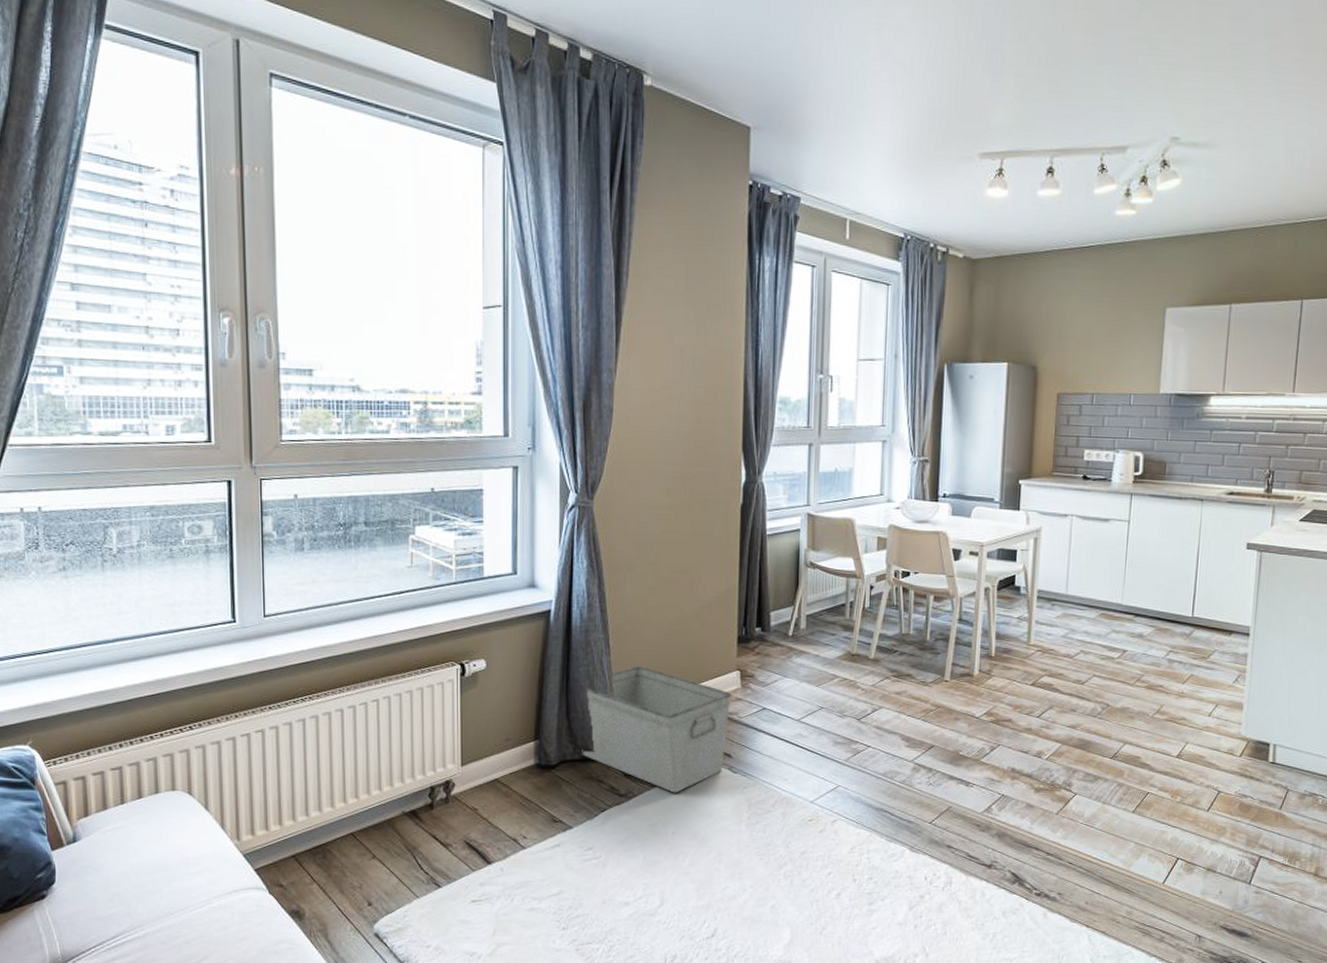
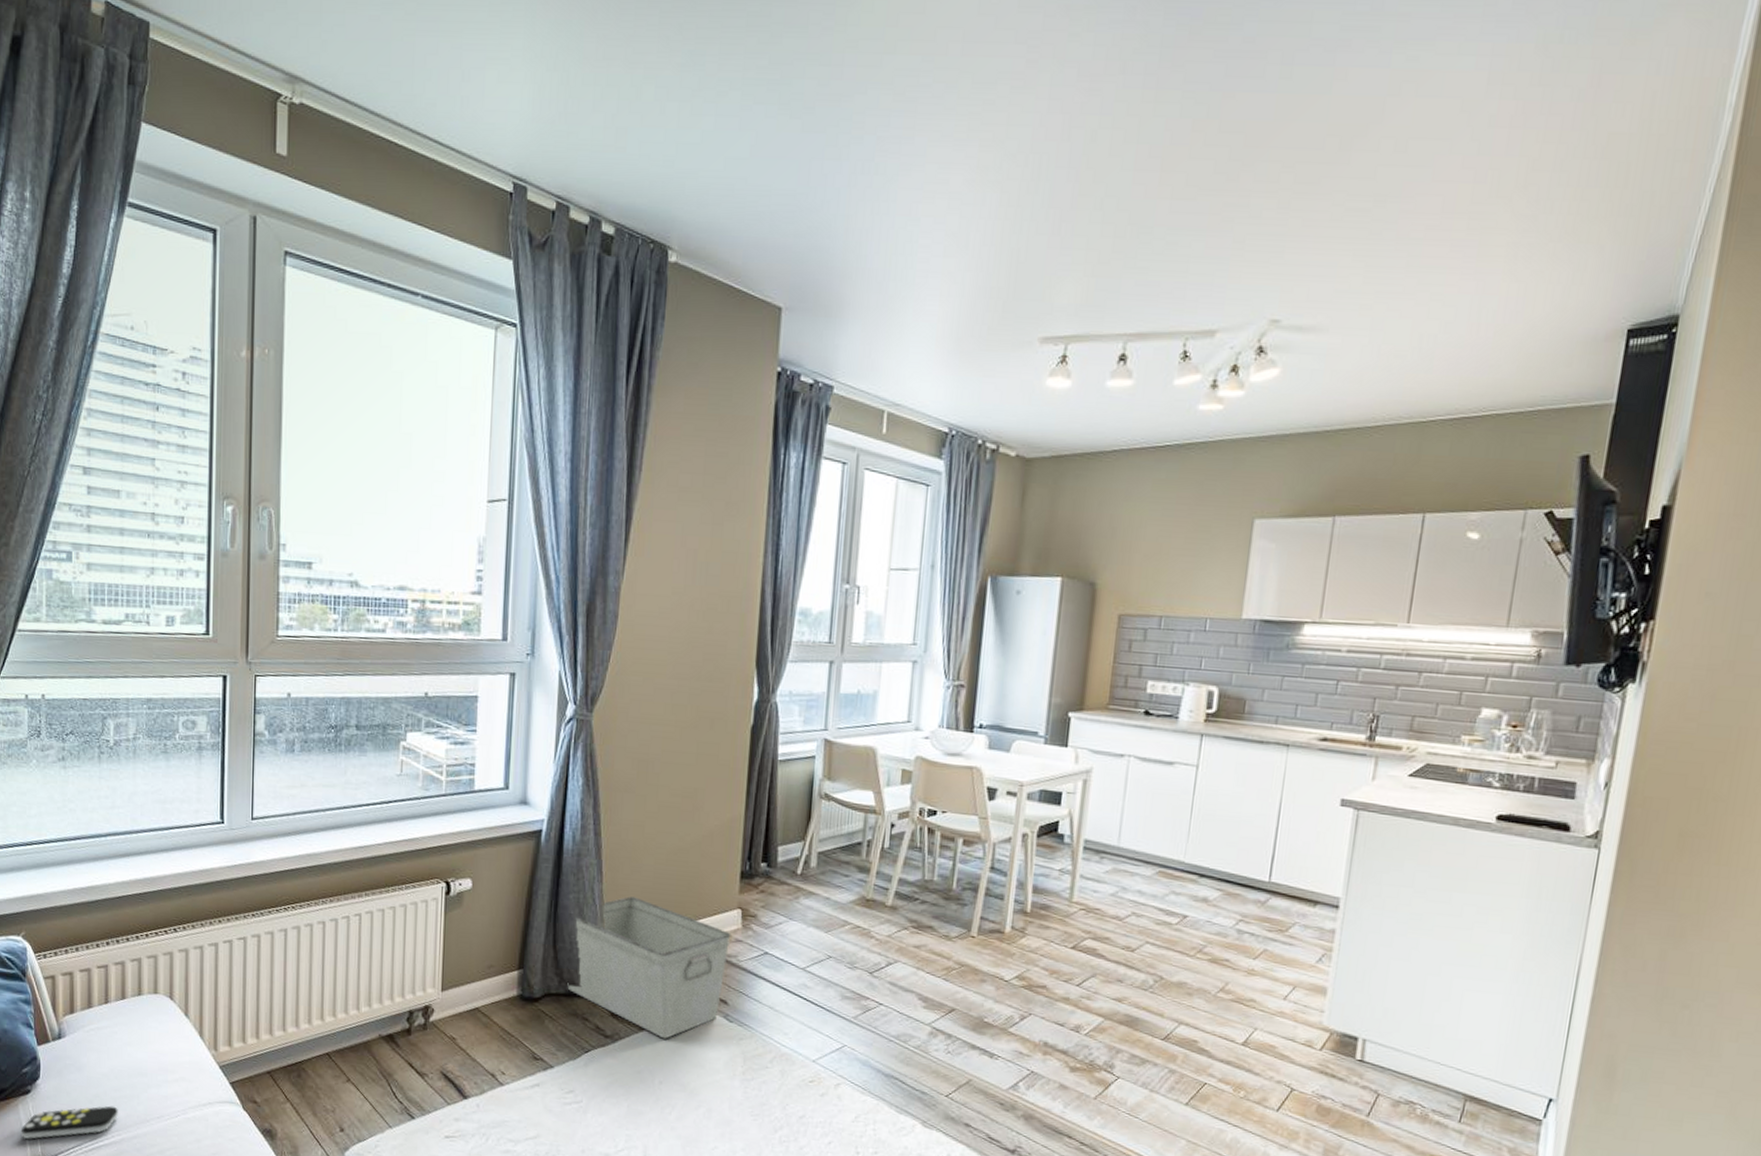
remote control: none [37,902,142,944] -> present [20,1105,119,1140]

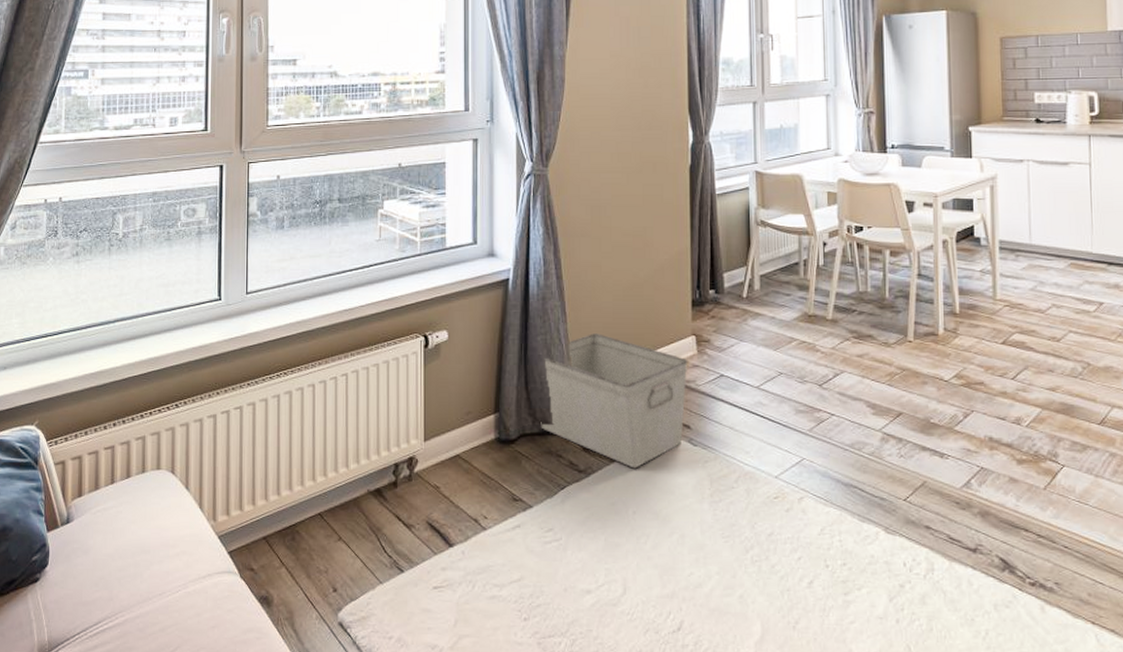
remote control: present [20,1105,119,1140] -> none [28,587,123,630]

